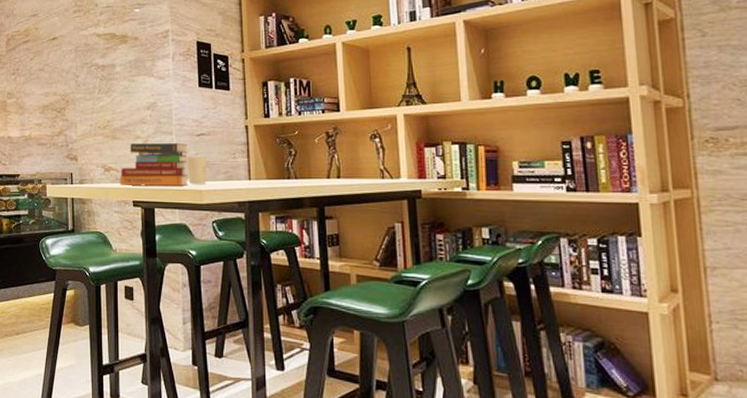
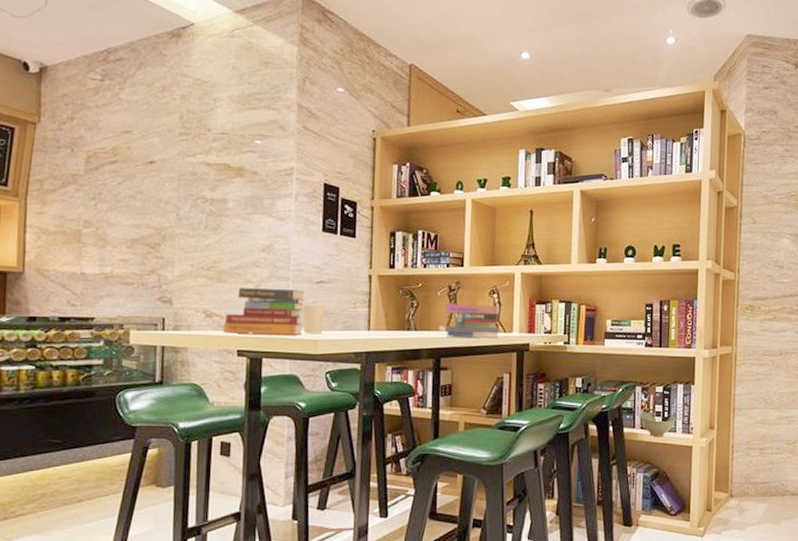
books: none [320,151,386,185] -> present [439,304,501,338]
bowl: none [569,269,621,300] -> present [639,412,676,437]

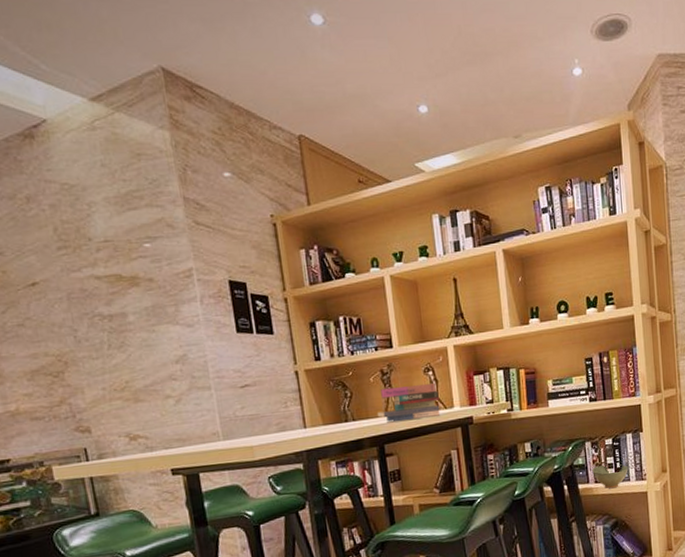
books: present [223,288,305,335] -> none [151,397,236,454]
cup: present [302,304,329,333] -> none [231,408,261,441]

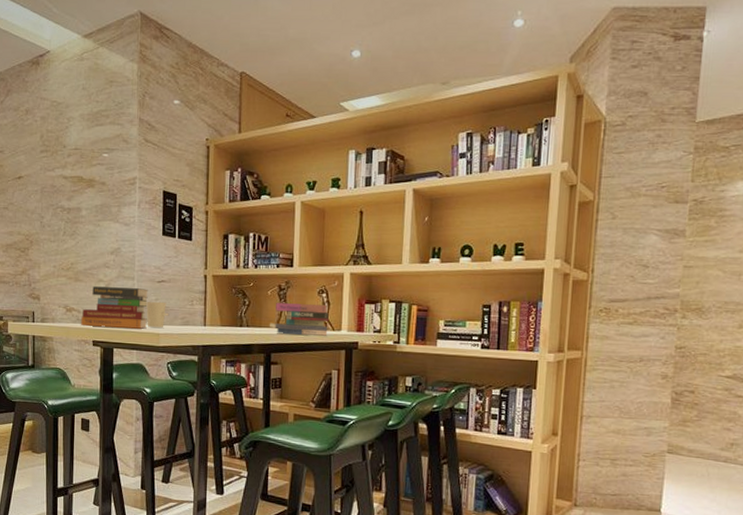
books: none [151,397,236,454] -> present [81,286,148,329]
cup: none [231,408,261,441] -> present [146,301,169,328]
bowl: present [592,464,629,489] -> none [473,414,514,441]

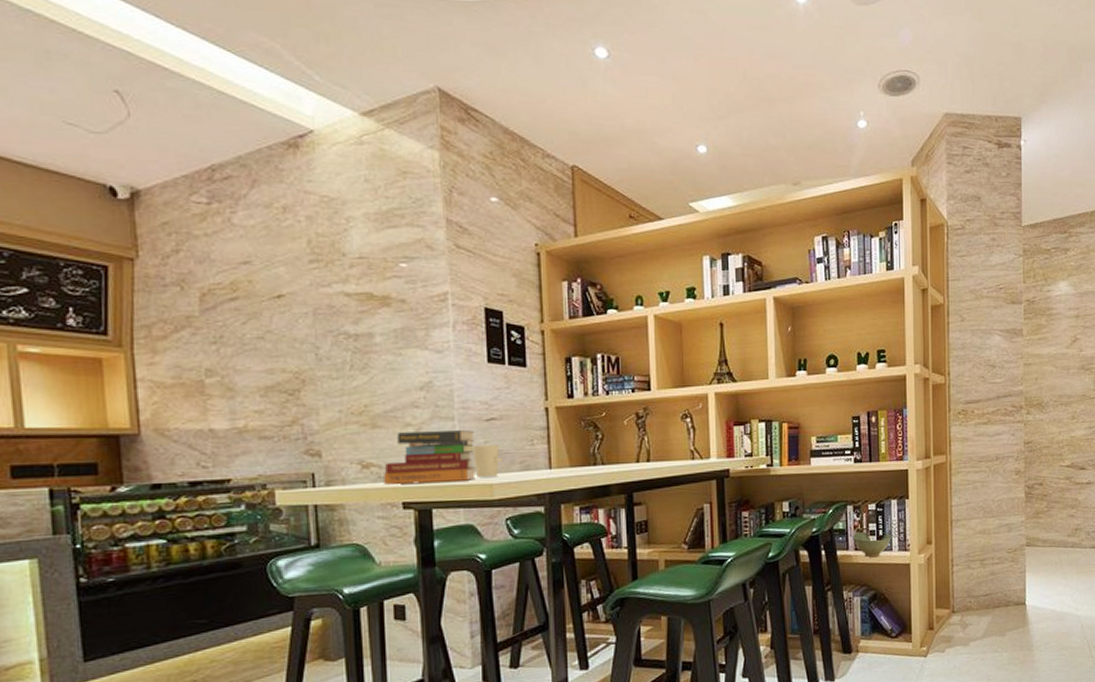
books: present [270,303,330,336] -> none [629,431,697,468]
bowl: none [473,414,514,441] -> present [853,532,891,558]

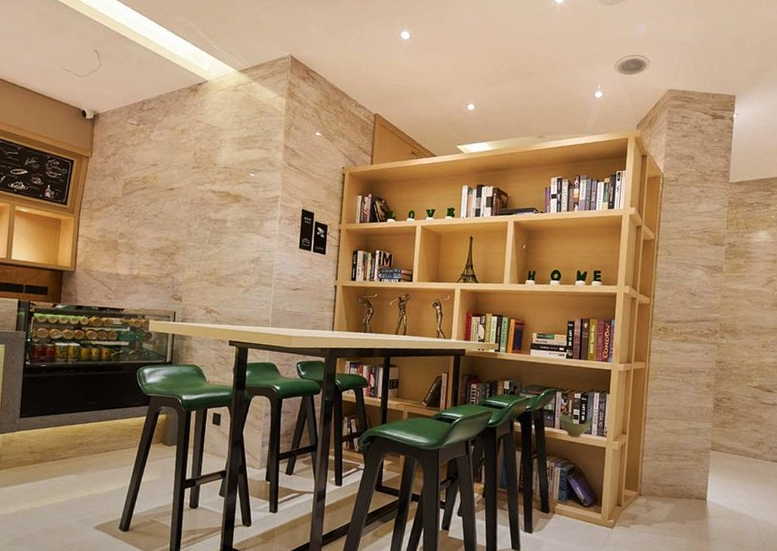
books: present [384,430,475,484] -> none [219,291,284,331]
cup: present [473,444,504,477] -> none [280,307,302,331]

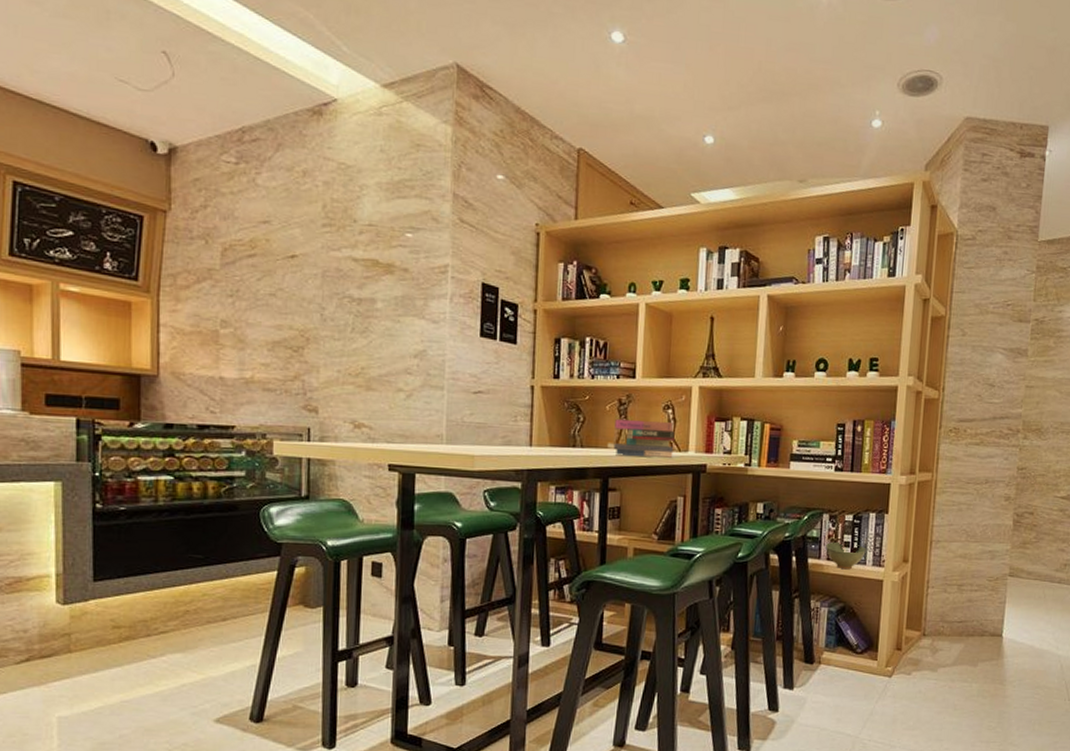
books: none [390,312,442,343] -> present [608,419,676,458]

